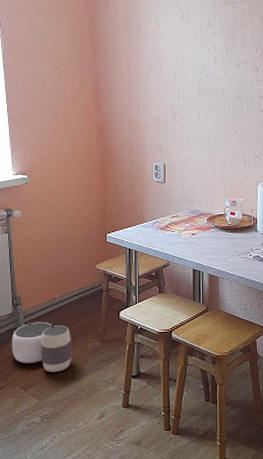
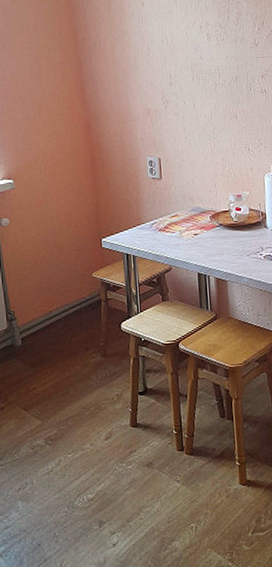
waste basket: present [11,321,72,372] -> none [8,337,73,391]

